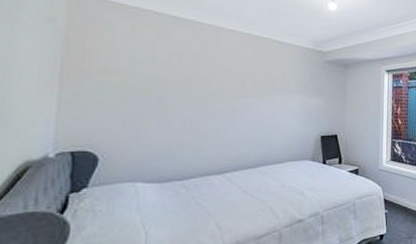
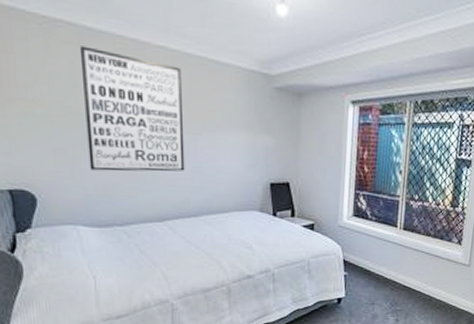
wall art: none [157,30,249,131] -> present [79,46,185,172]

